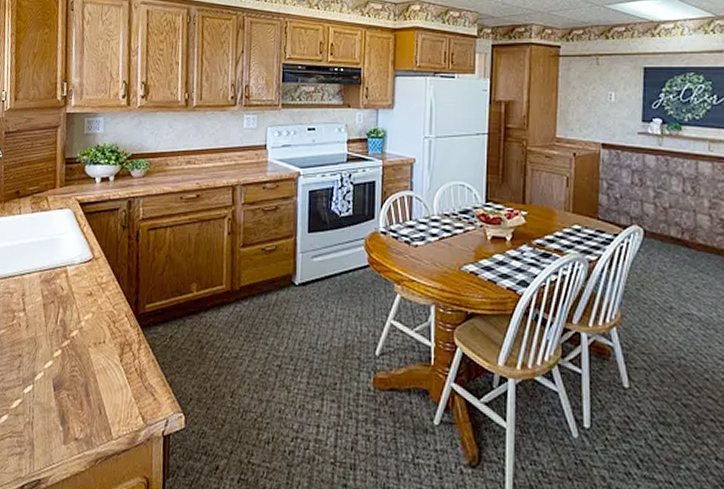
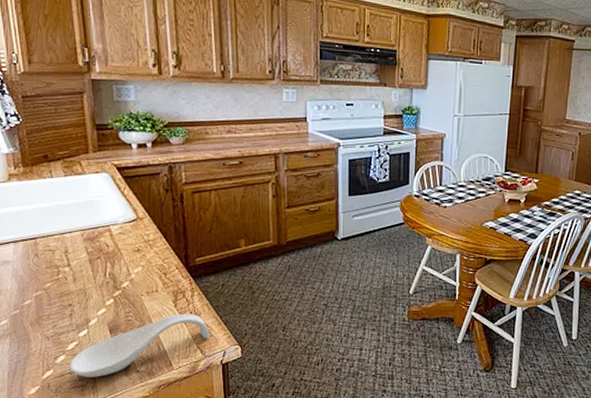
spoon rest: none [10,370,153,444] -> present [69,313,210,378]

